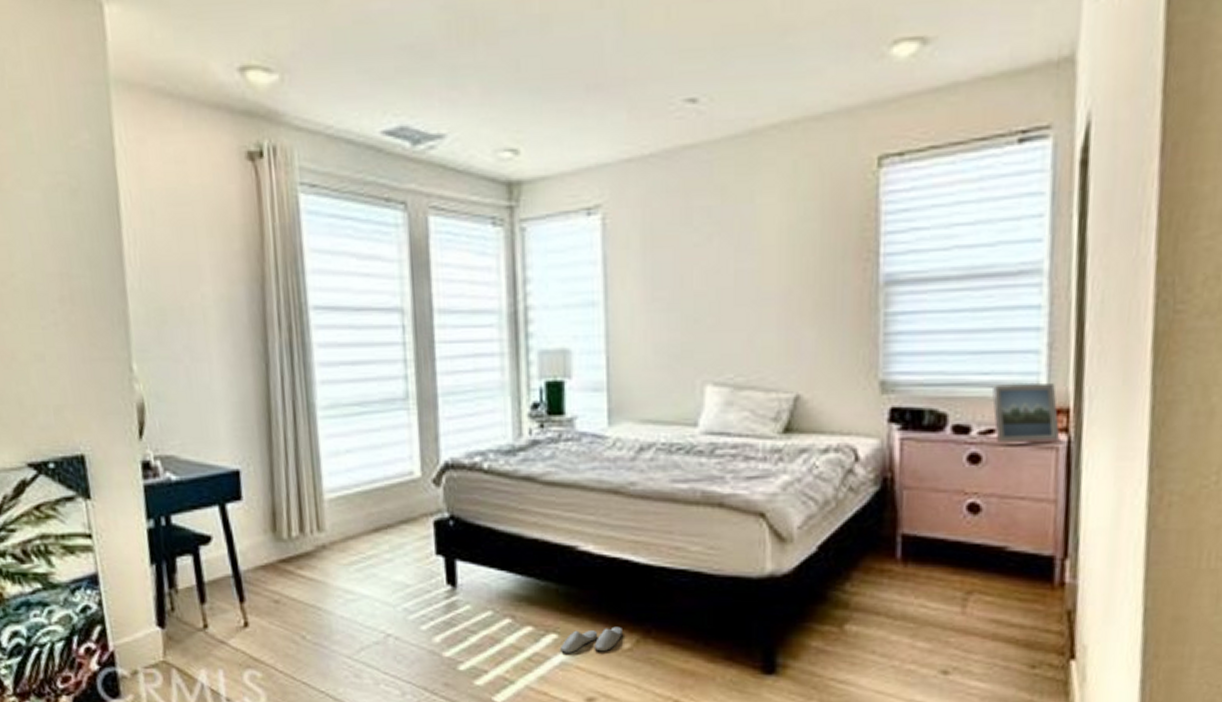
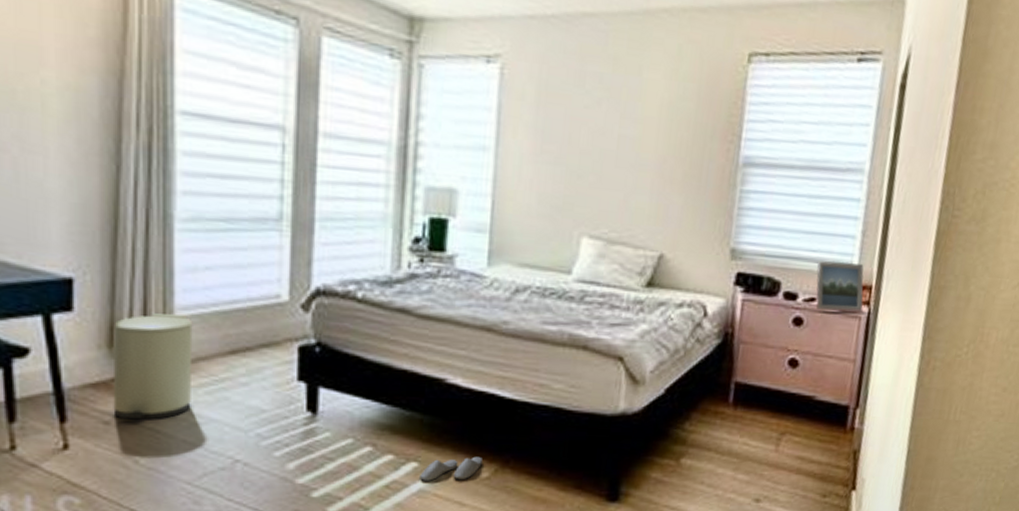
pedal bin: none [275,497,345,598] -> present [113,313,193,420]

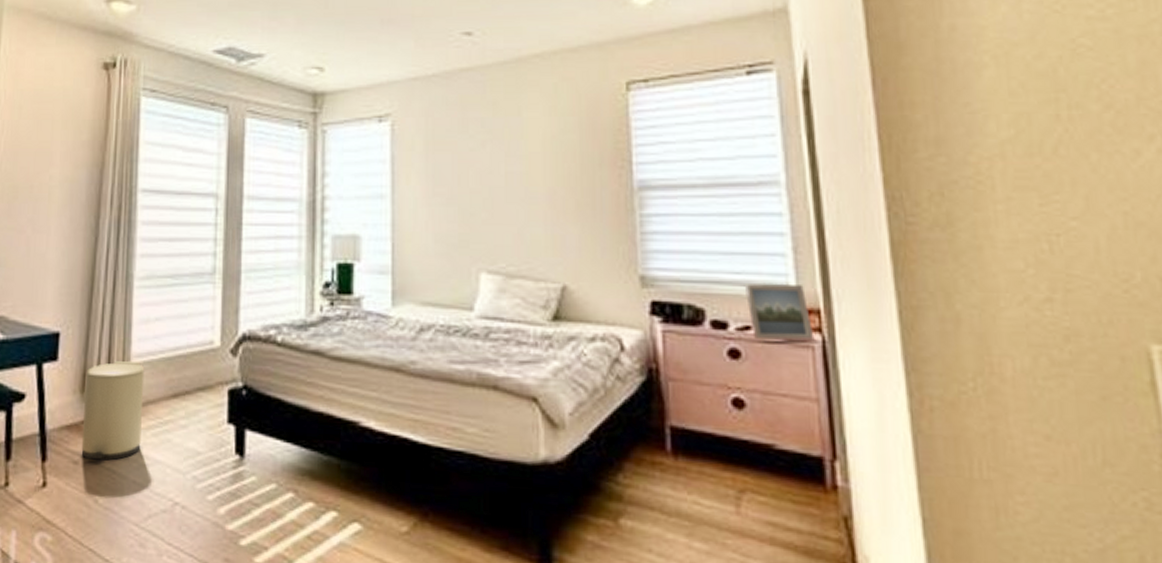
slippers: present [420,456,482,481] -> none [340,507,400,534]

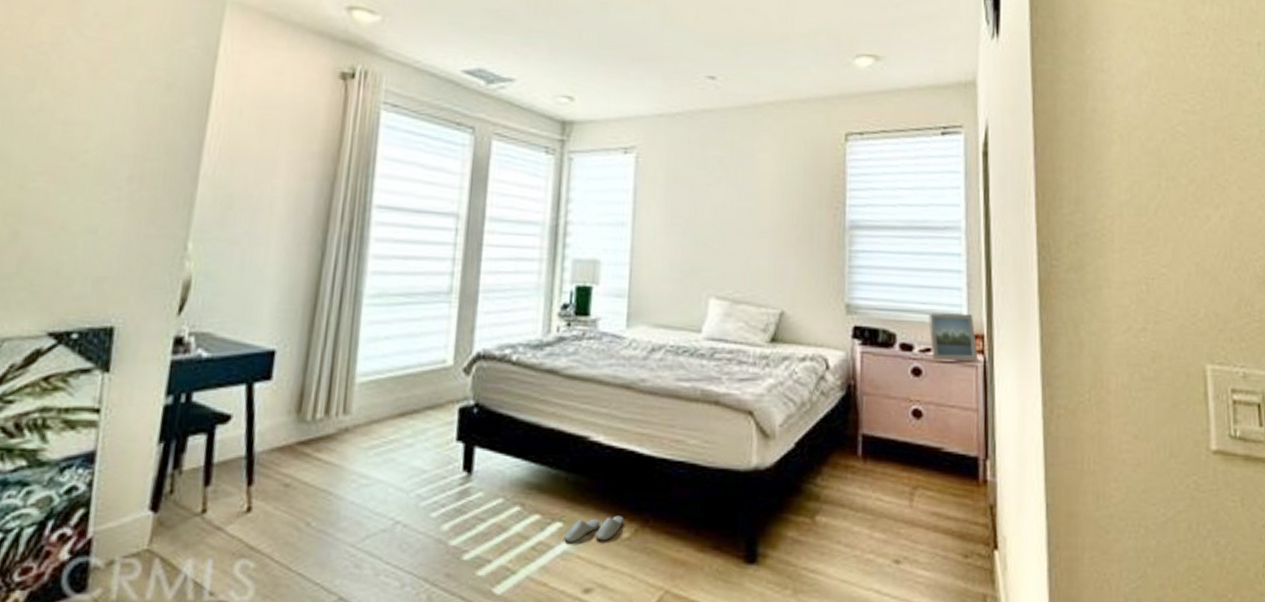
pedal bin: present [81,361,145,461] -> none [294,380,370,482]
slippers: none [340,507,400,534] -> present [564,515,623,542]

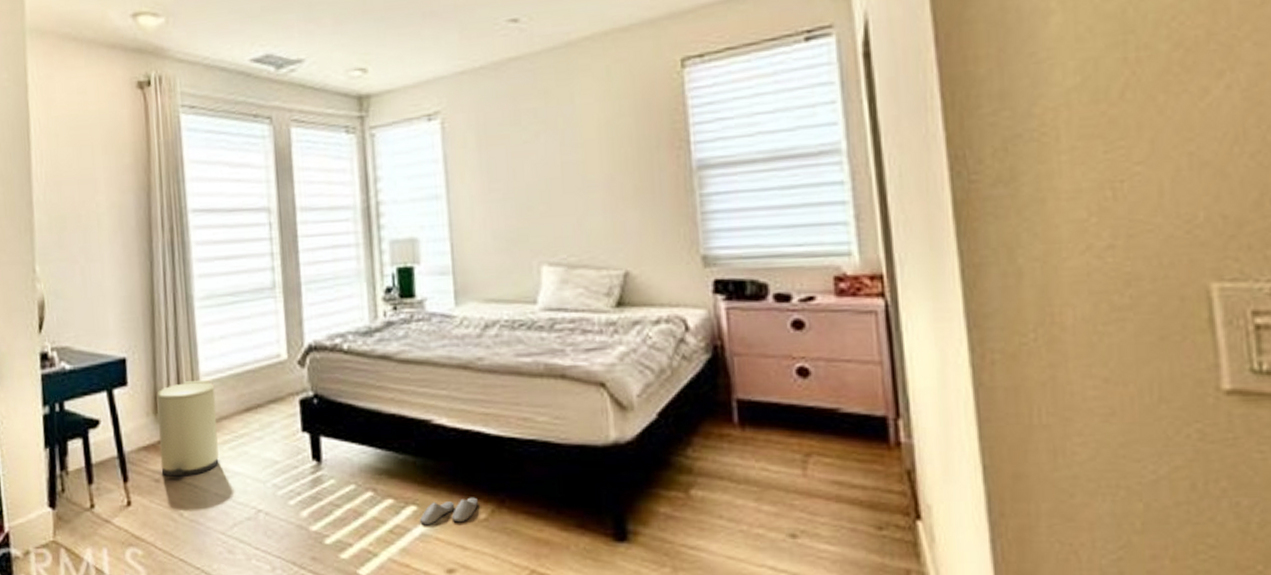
pedal bin: none [294,380,370,482] -> present [156,380,219,477]
picture frame: present [928,312,979,361] -> none [806,252,878,309]

